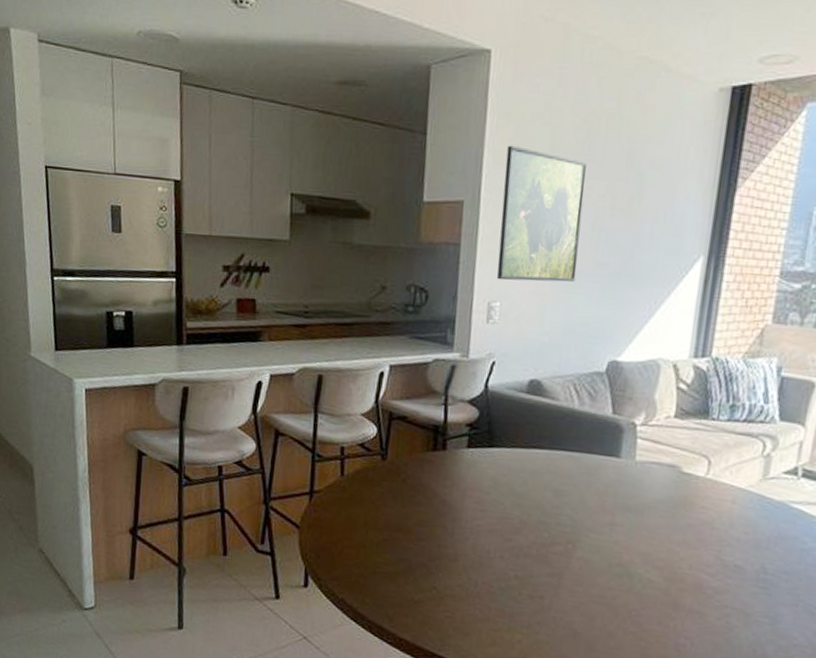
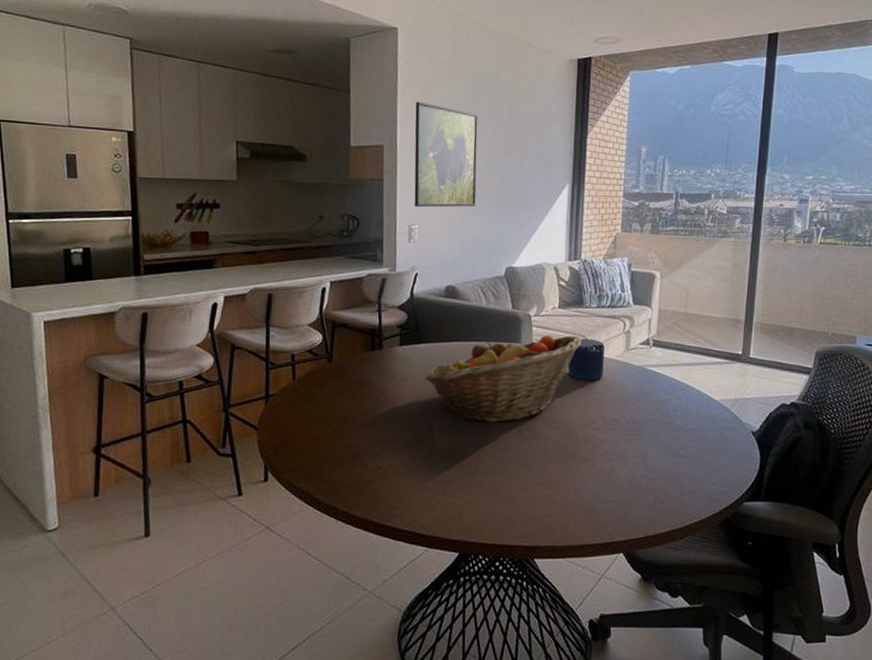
fruit basket: none [494,450,701,553] -> present [424,335,581,423]
candle: none [680,458,735,514] -> present [567,338,605,381]

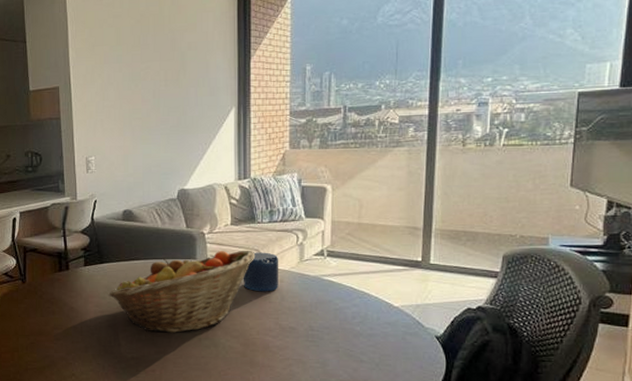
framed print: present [414,101,478,208] -> none [85,43,146,141]

